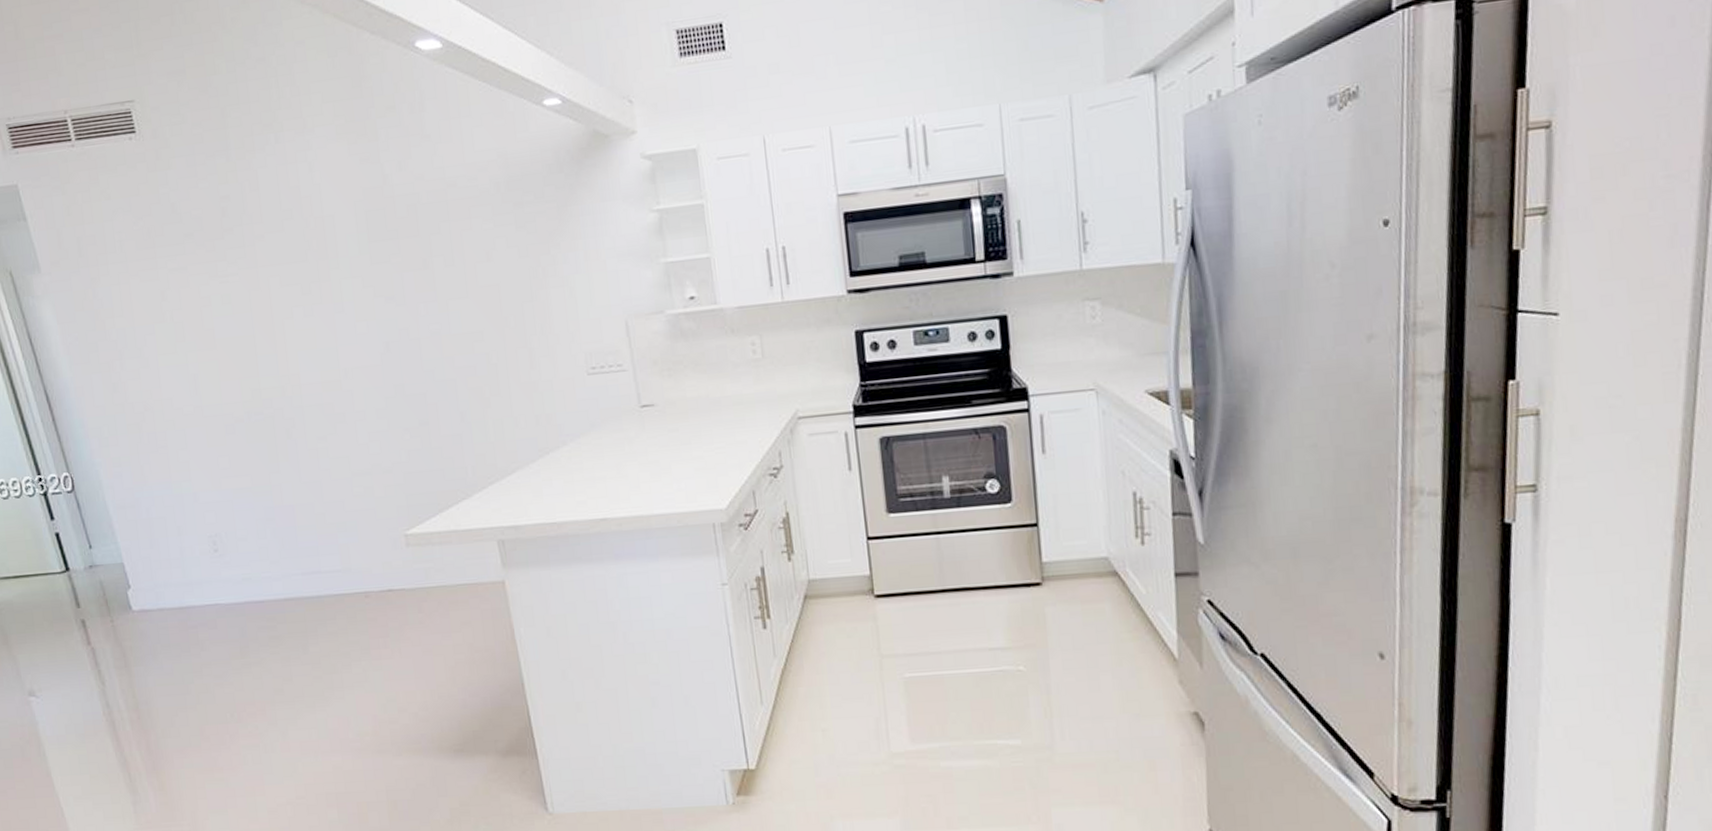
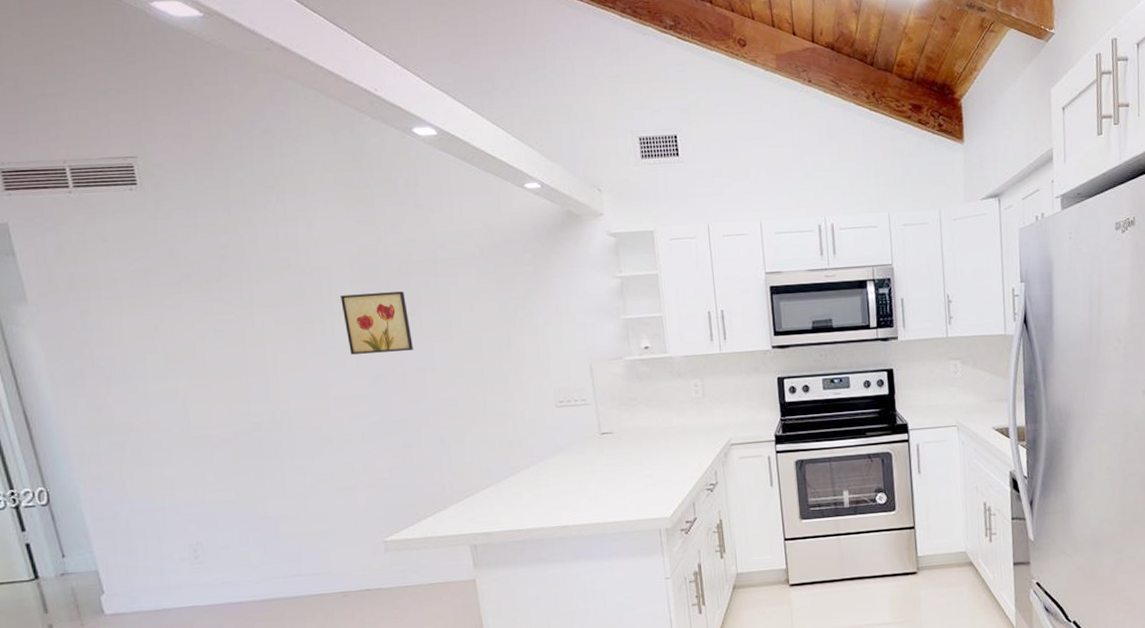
wall art: none [347,240,426,318] -> present [341,291,413,355]

